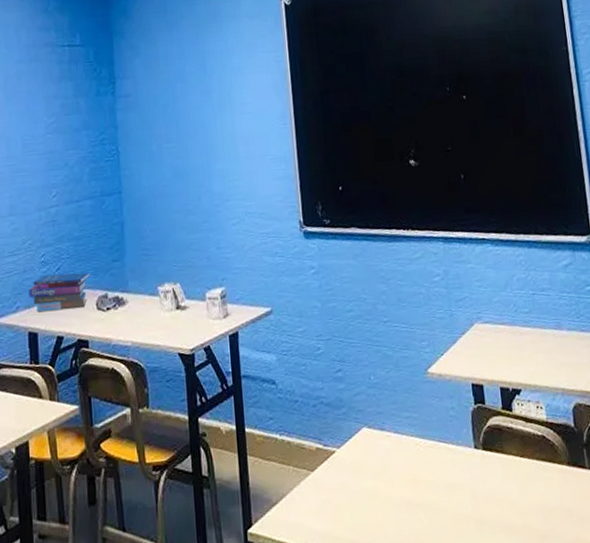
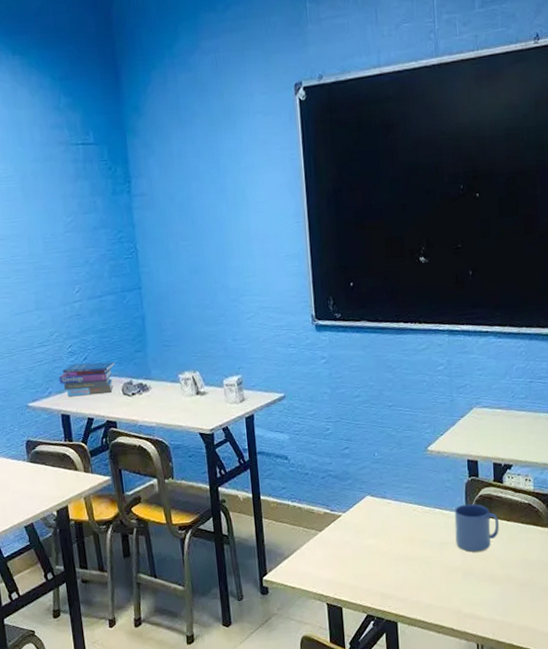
mug: none [461,436,512,496] -> present [454,503,499,552]

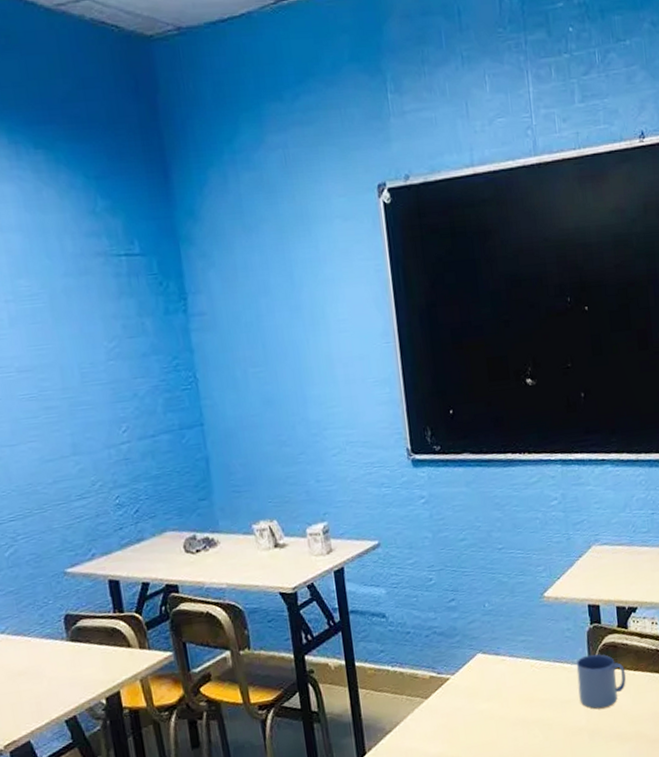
books: present [59,361,115,396] -> none [104,513,174,558]

